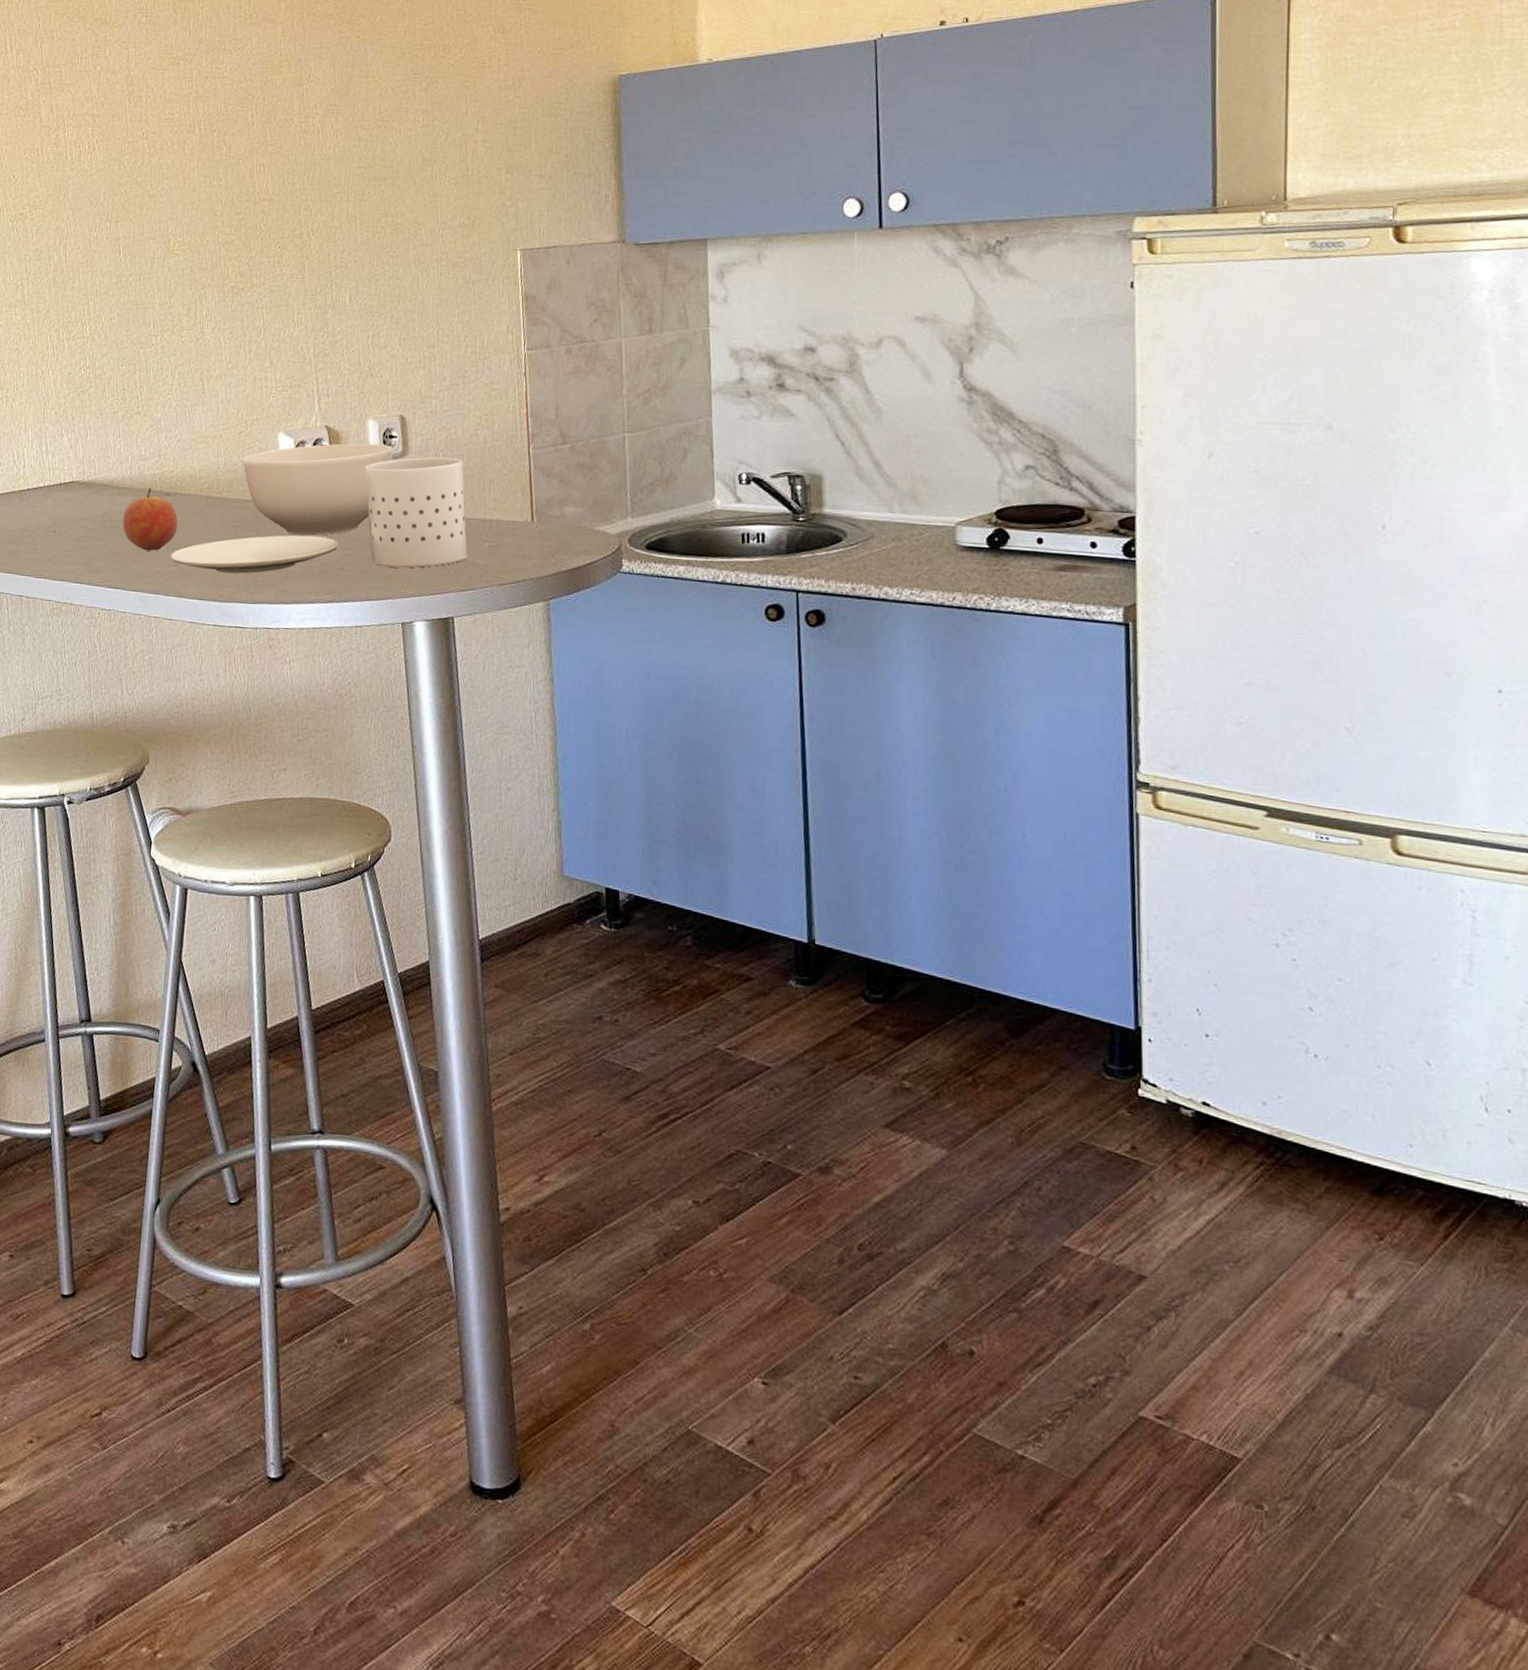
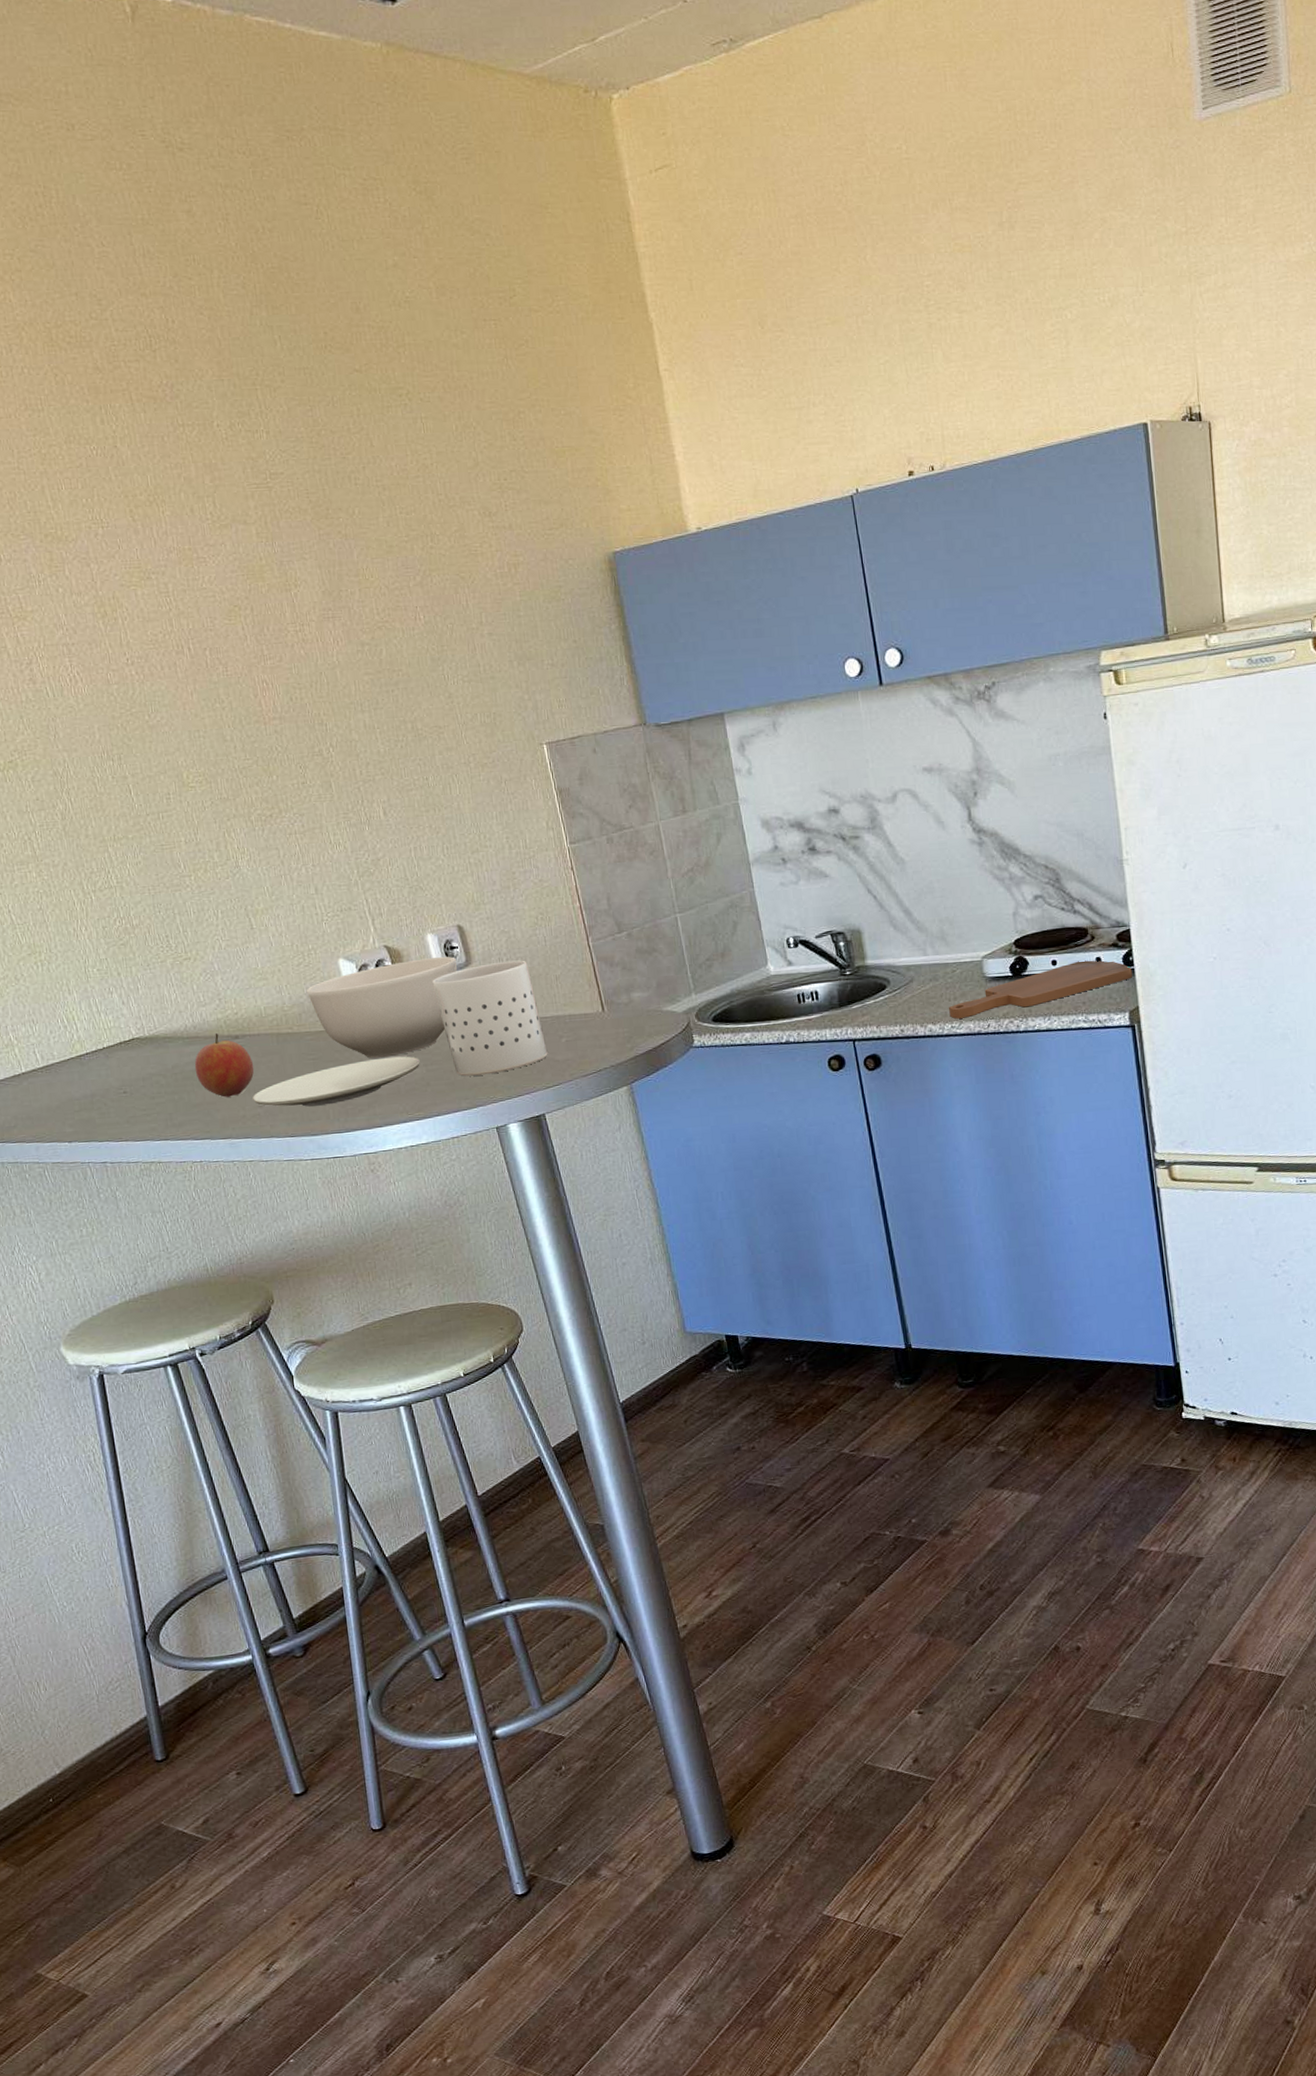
cutting board: none [909,543,1133,586] -> present [948,960,1132,1019]

